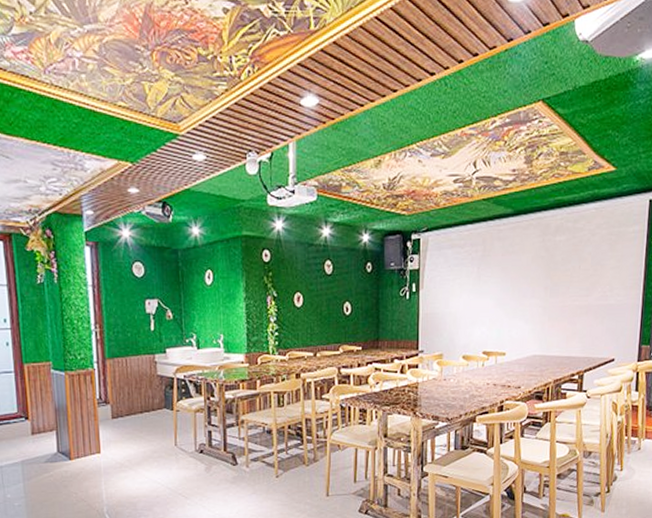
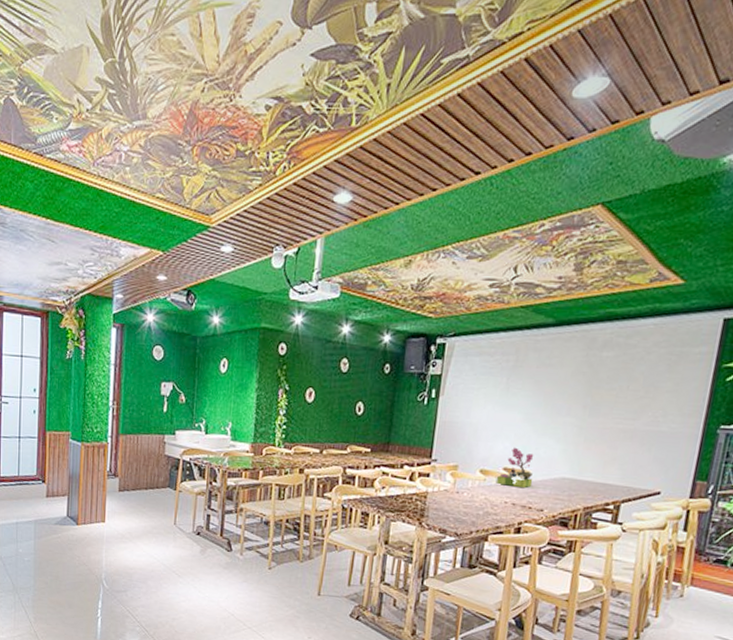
flower arrangement: none [477,332,509,369] -> present [496,447,534,488]

